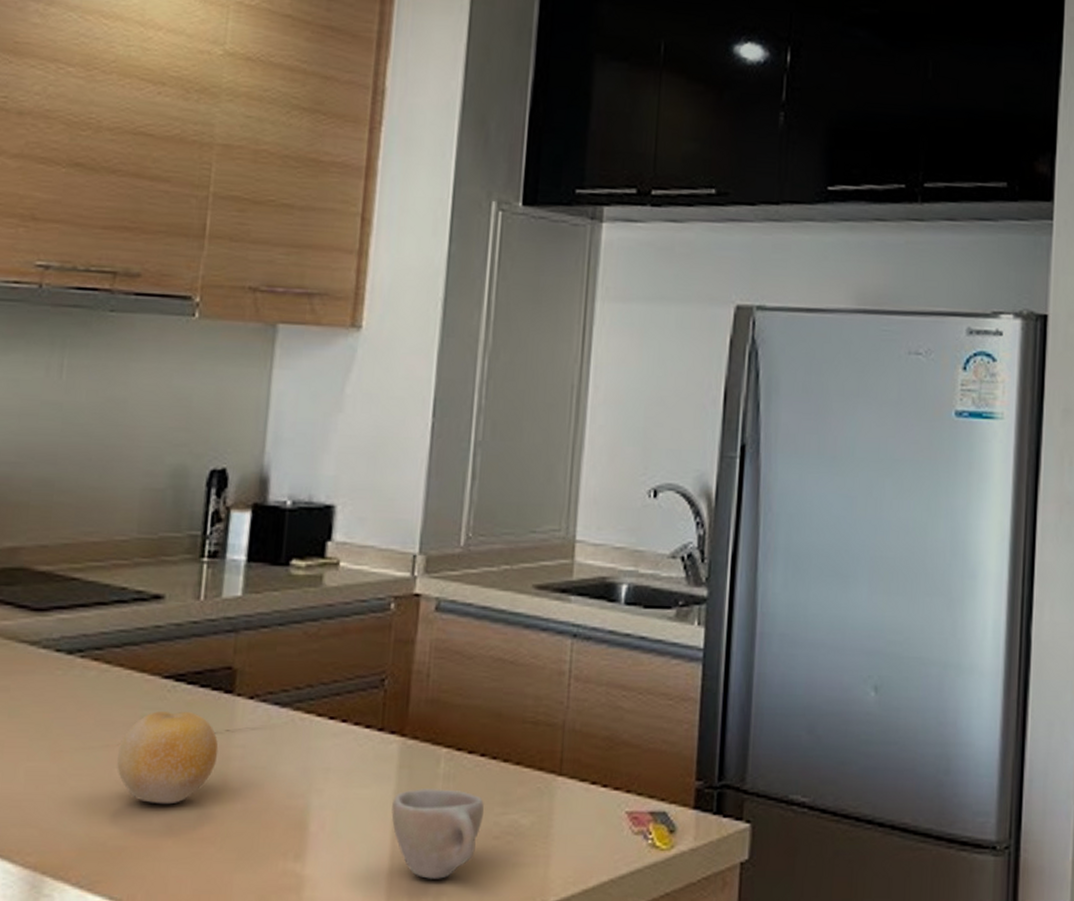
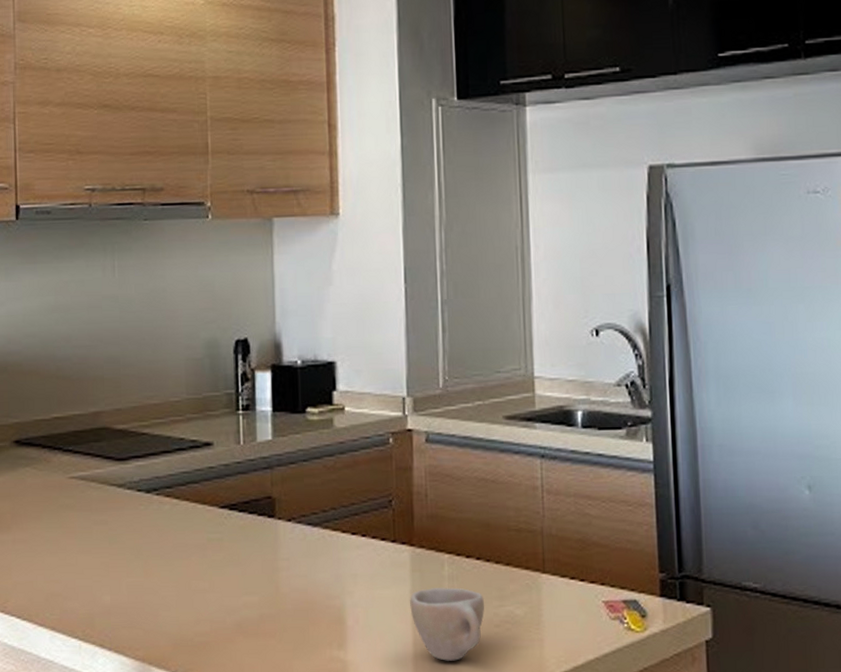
fruit: present [117,711,219,805] -> none [194,534,269,608]

